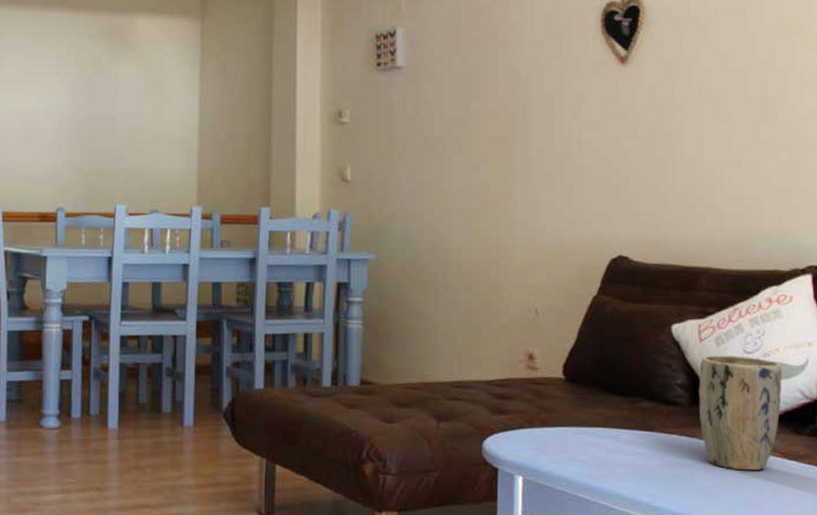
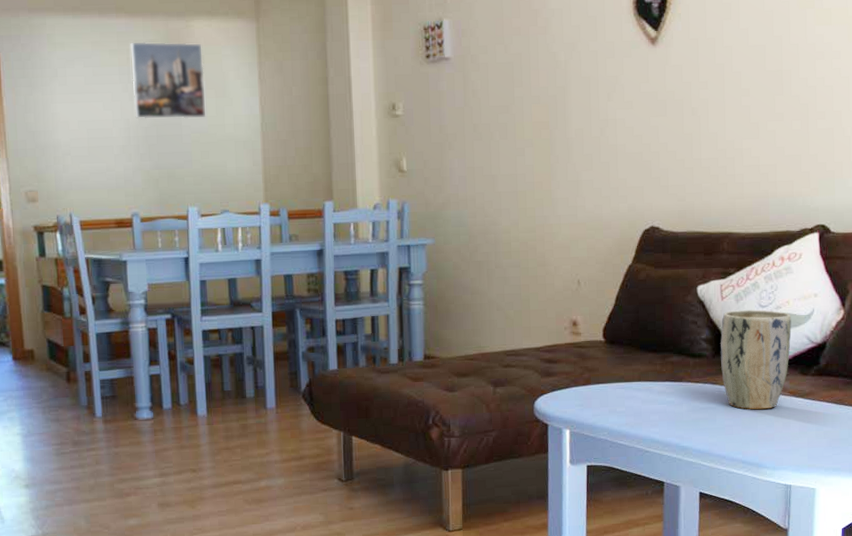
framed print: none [69,35,144,115] -> present [130,41,205,119]

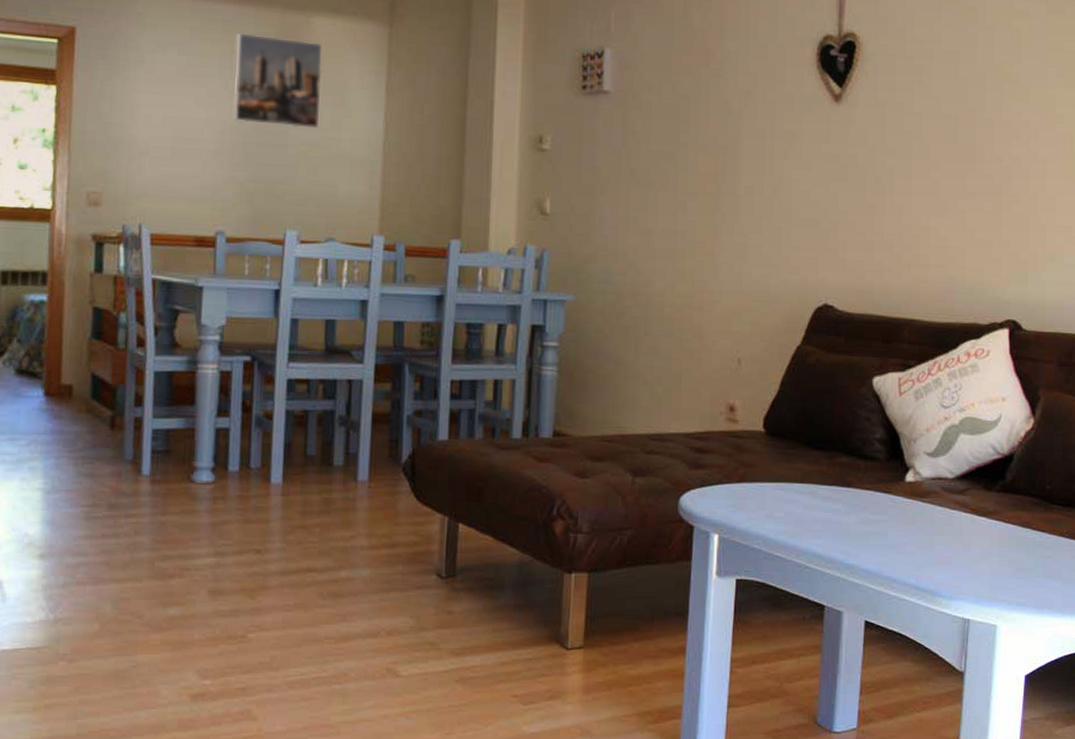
plant pot: present [720,309,792,410] -> none [895,409,976,528]

